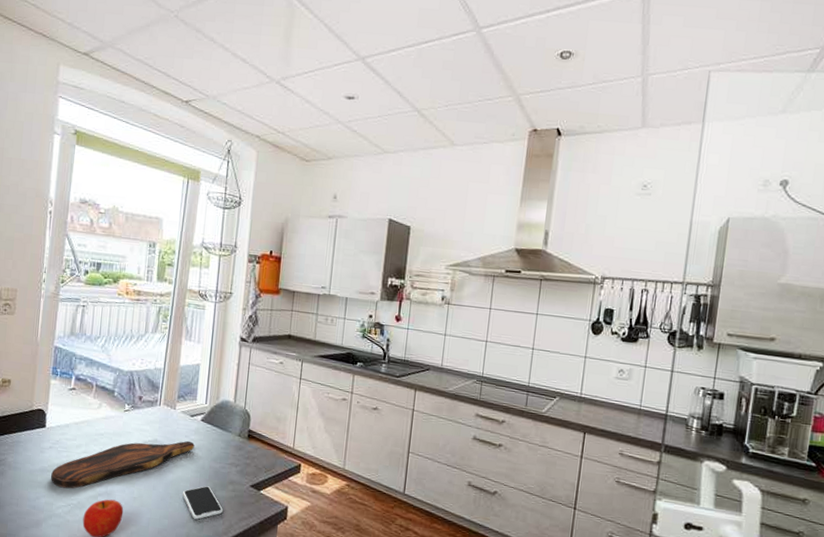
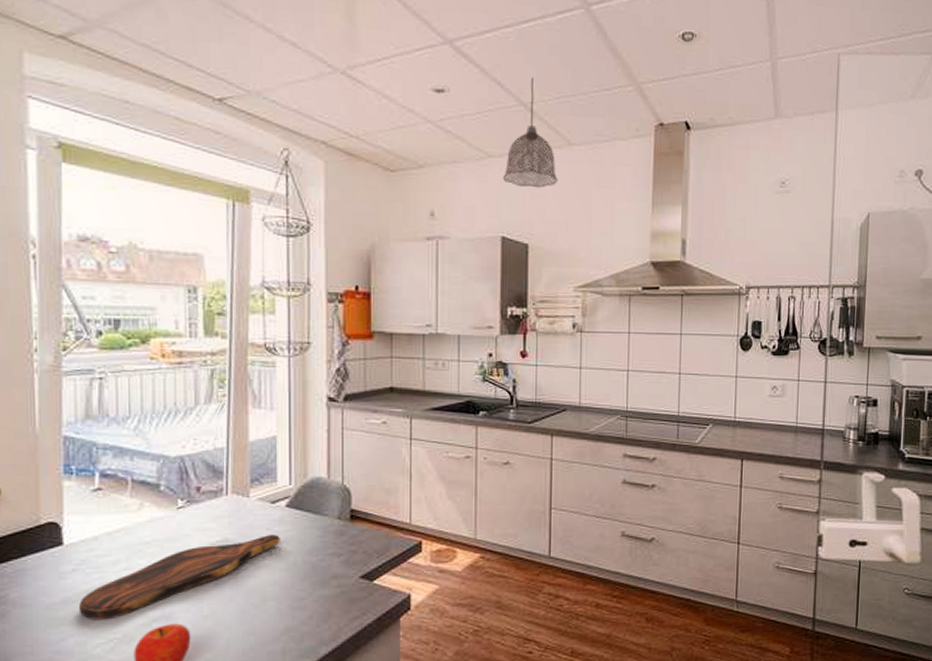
smartphone: present [182,486,224,520] -> none [270,586,328,629]
pendant lamp: none [394,87,441,180] -> present [502,76,558,188]

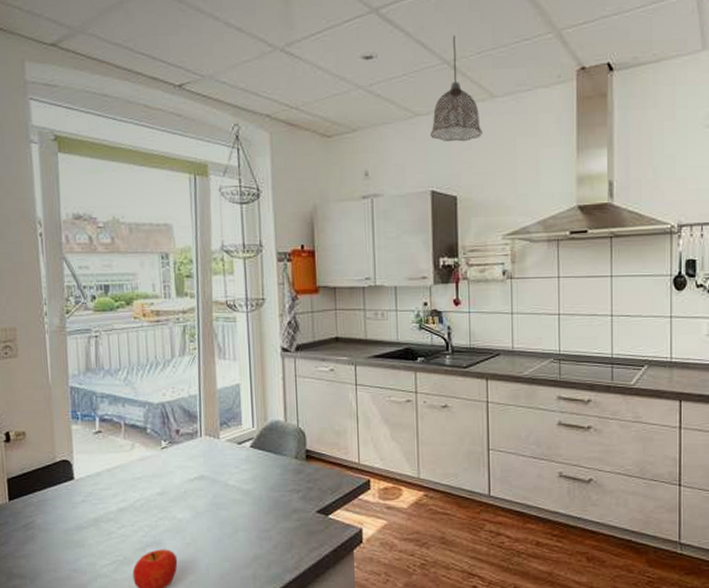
cutting board: present [79,534,280,620] -> none [89,471,247,544]

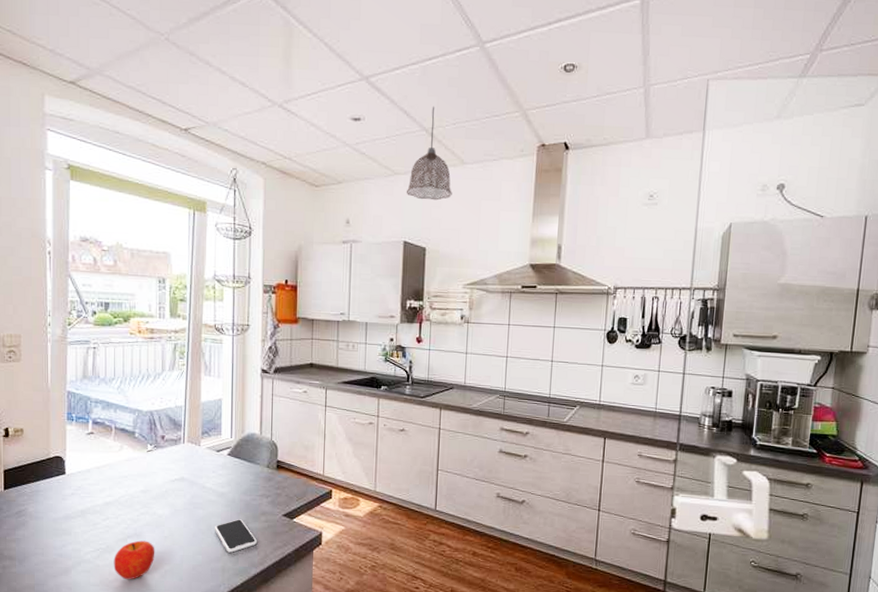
smartphone: none [240,519,291,557] -> present [214,519,258,553]

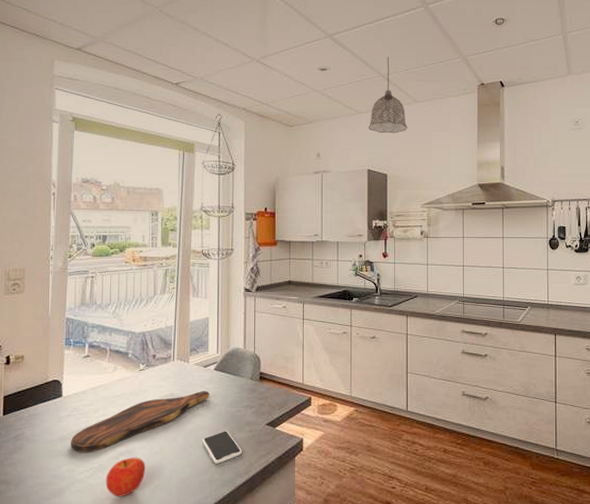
cutting board: none [76,476,223,534] -> present [71,390,210,453]

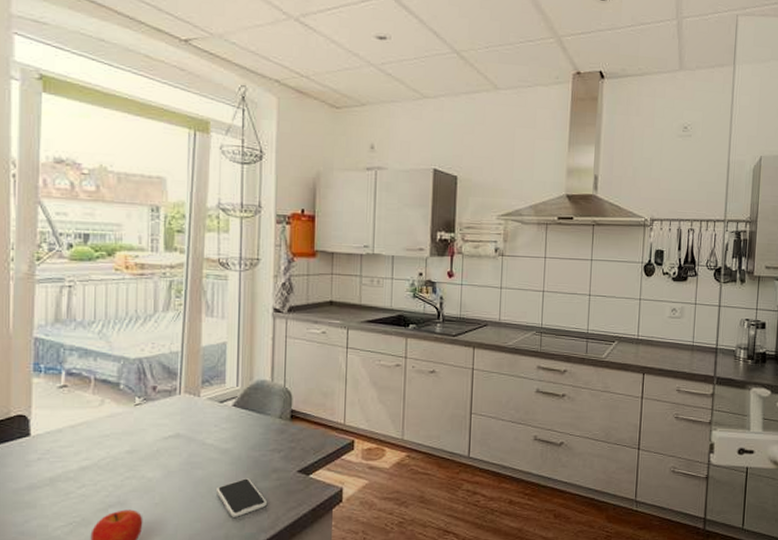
cutting board: present [71,390,210,453] -> none [43,430,227,505]
pendant lamp: present [368,56,408,134] -> none [435,27,485,127]

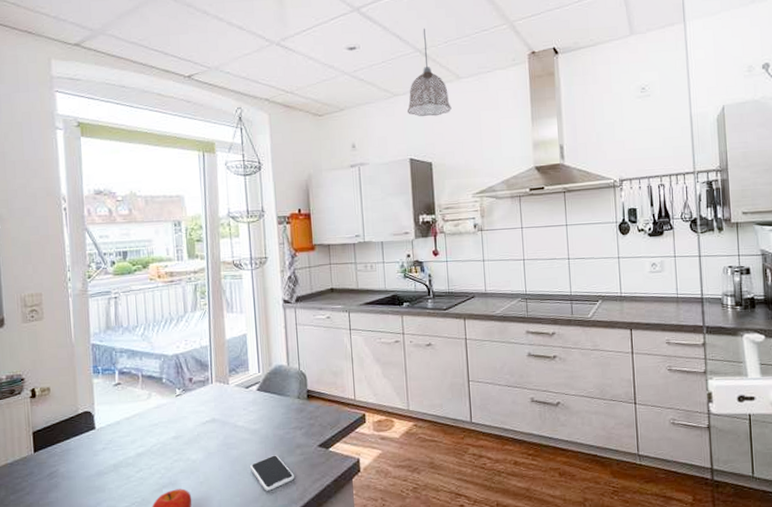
pendant lamp: none [435,27,485,127] -> present [407,28,452,117]

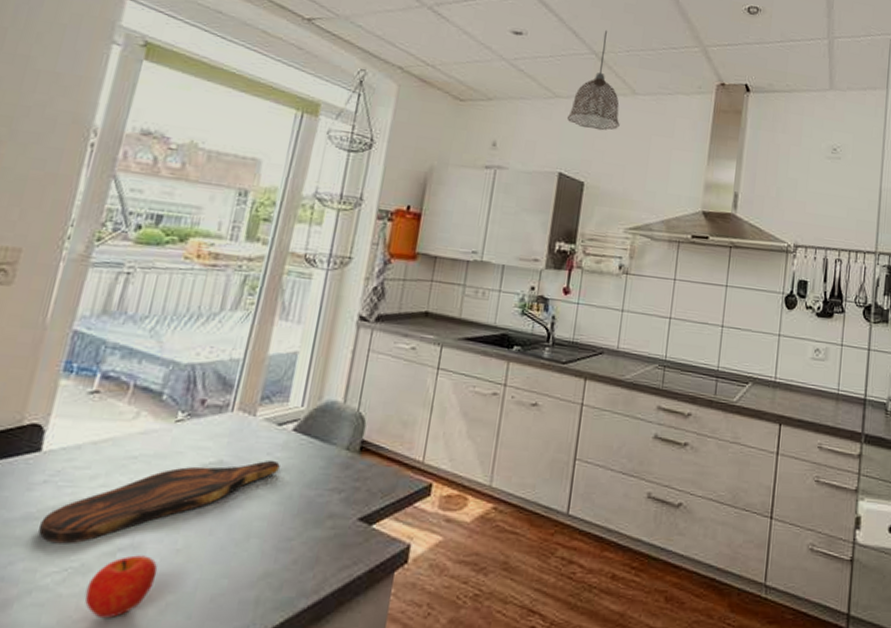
cutting board: none [109,413,255,488] -> present [38,460,280,544]
smartphone: present [249,455,295,491] -> none [254,524,316,575]

